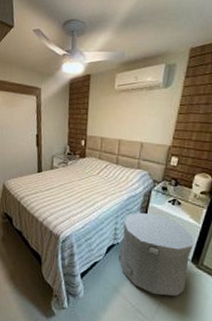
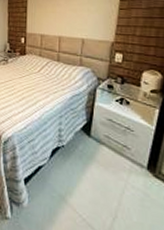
trash can: present [119,213,194,296] -> none [65,112,148,210]

